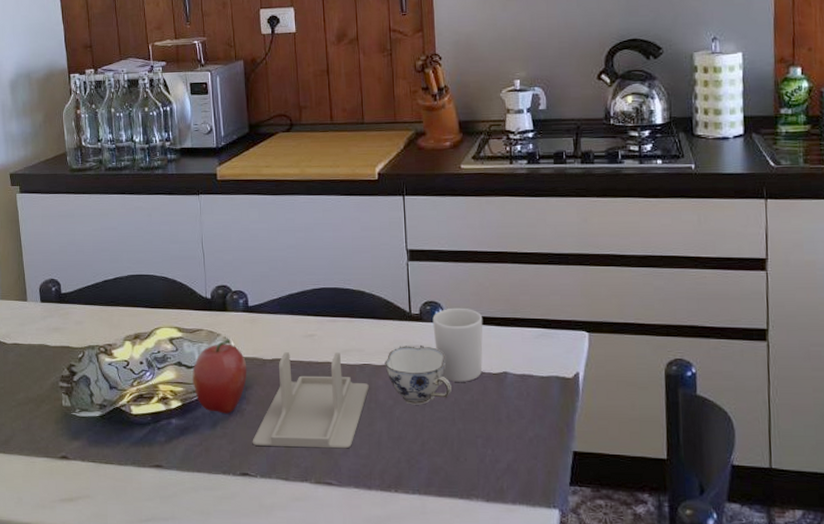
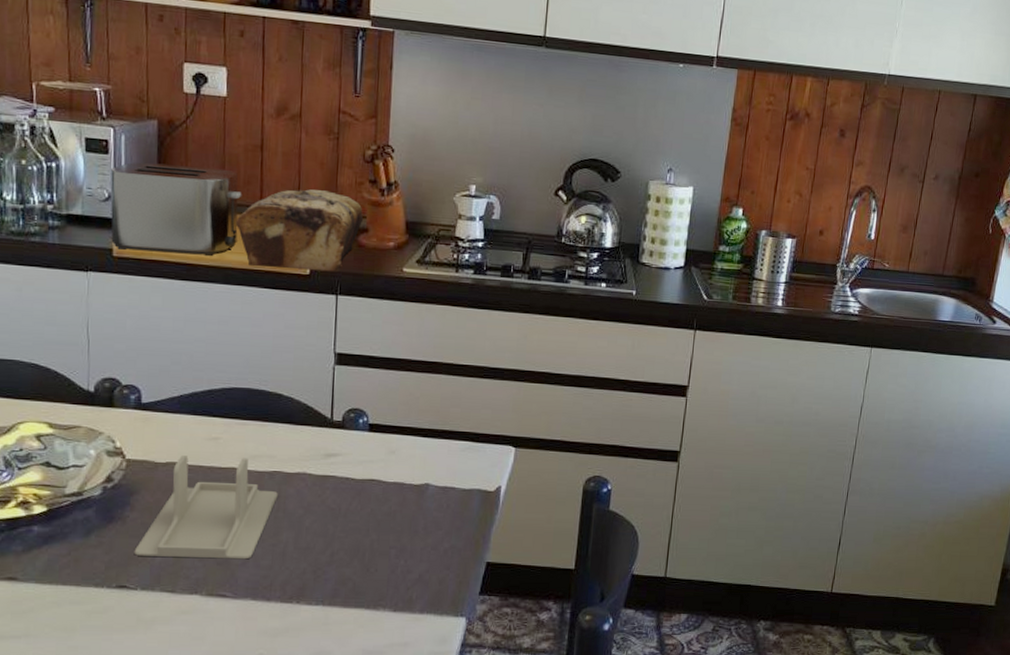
fruit: present [192,339,247,414] -> none [63,438,134,521]
toaster: none [210,94,315,174] -> present [110,162,242,257]
bread loaf: none [312,102,421,177] -> present [235,189,364,272]
teacup: present [385,344,453,405] -> none [298,453,370,515]
mug: present [432,307,483,382] -> none [355,416,410,493]

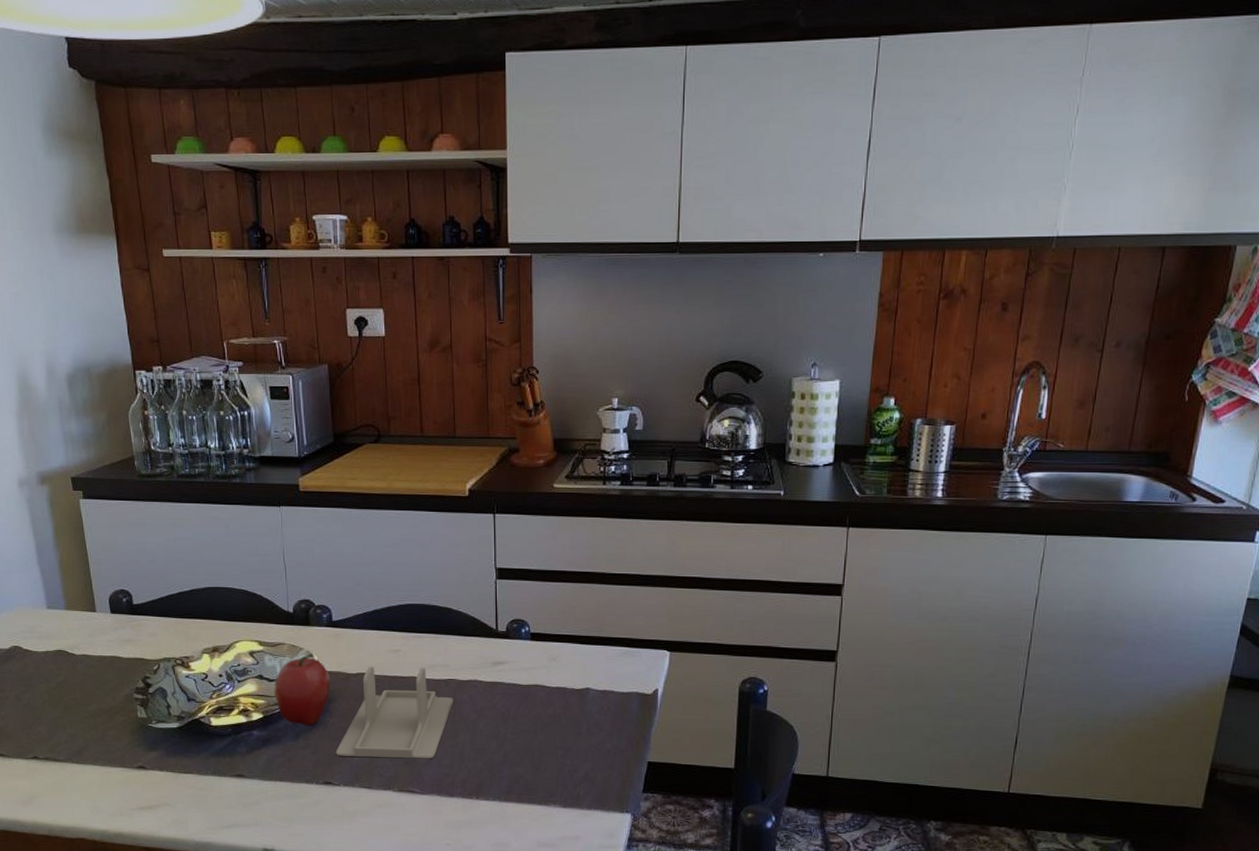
fruit: none [63,438,134,521] -> present [274,653,331,726]
toaster: present [110,162,242,257] -> none [291,404,405,486]
bread loaf: present [235,189,364,272] -> none [400,416,514,492]

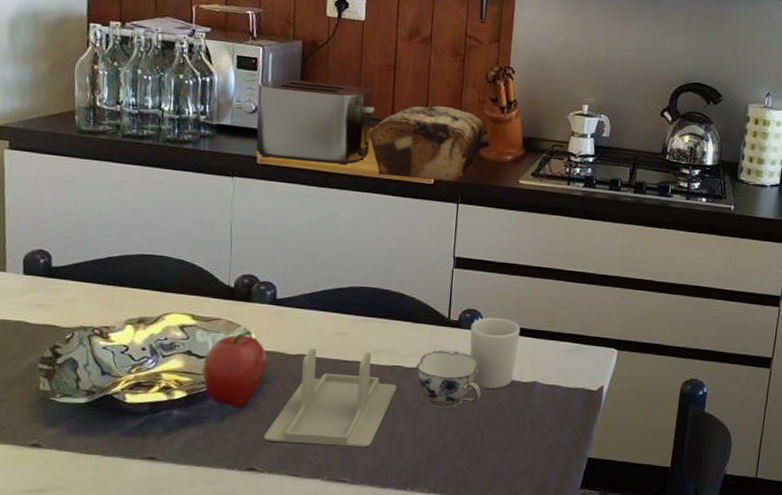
toaster: none [291,404,405,486] -> present [256,78,376,166]
bread loaf: none [400,416,514,492] -> present [368,106,485,183]
teacup: none [470,661,536,718] -> present [416,350,482,409]
mug: none [519,626,569,697] -> present [469,317,521,389]

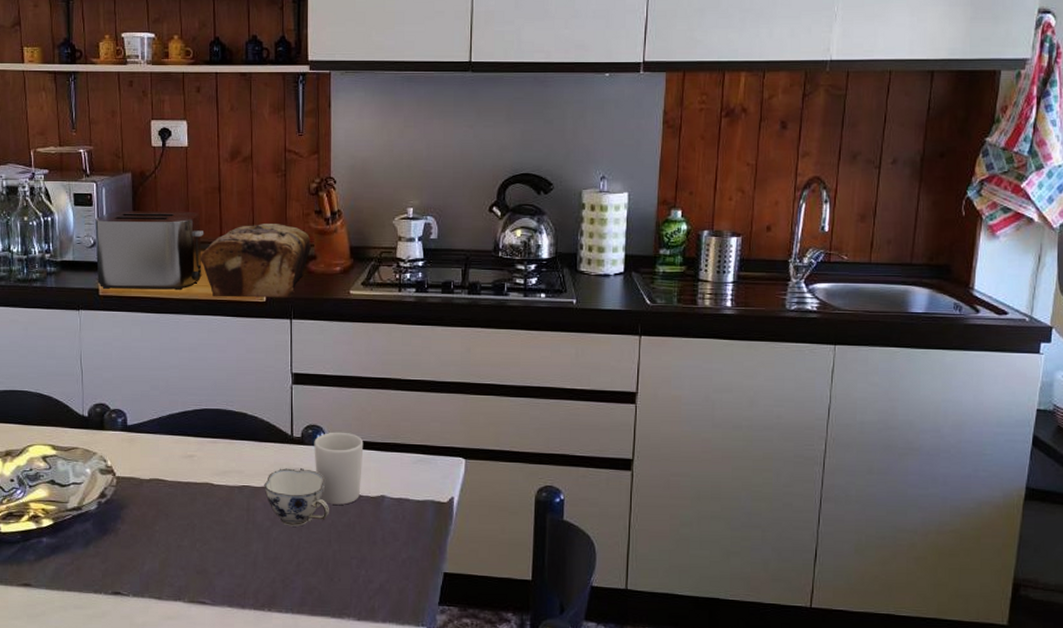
fruit: present [202,330,267,408] -> none [66,458,123,533]
napkin holder: present [263,348,397,448] -> none [125,472,247,569]

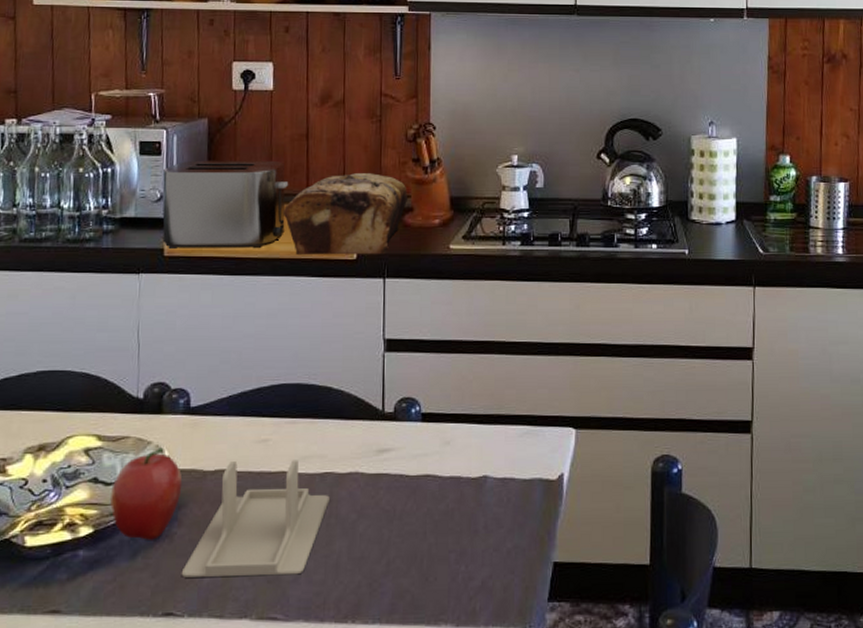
fruit: none [66,458,123,533] -> present [110,447,183,540]
napkin holder: none [125,472,247,569] -> present [181,460,330,578]
teacup: present [264,467,330,527] -> none [350,447,426,518]
mug: present [314,432,364,505] -> none [408,404,464,489]

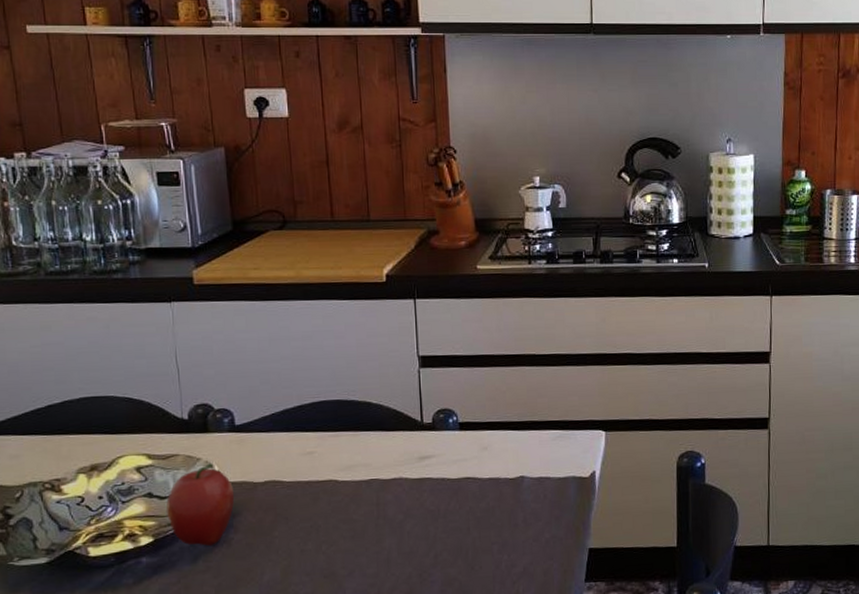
toaster: present [162,160,289,250] -> none [183,187,313,278]
napkin holder: present [181,460,330,578] -> none [241,469,377,577]
bread loaf: present [283,173,409,256] -> none [309,198,434,280]

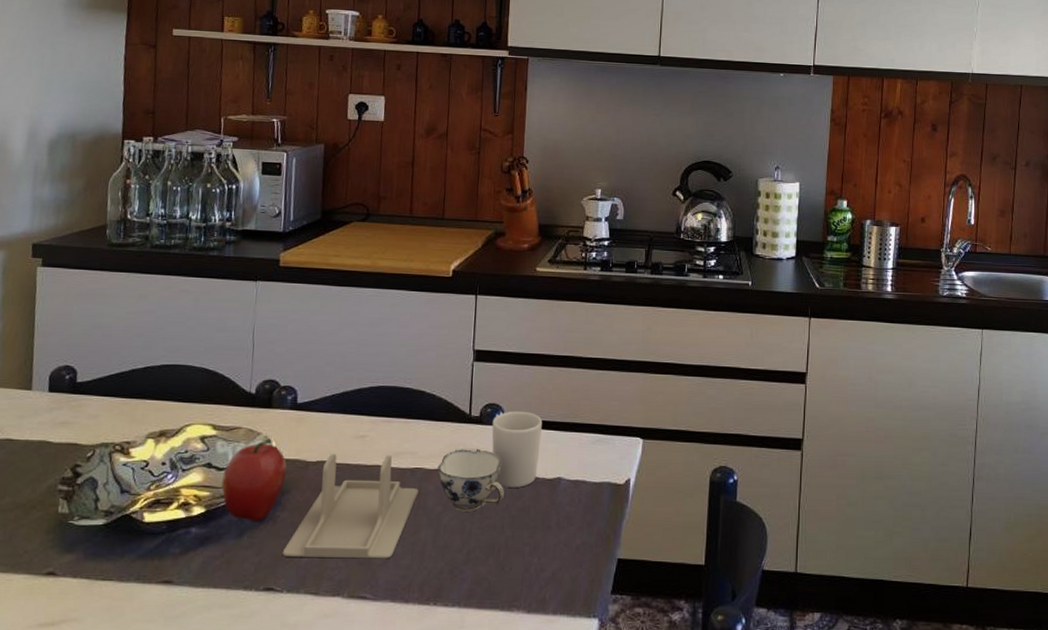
napkin holder: none [241,469,377,577] -> present [282,454,419,559]
teacup: none [394,454,467,518] -> present [438,448,505,512]
mug: none [446,413,500,490] -> present [491,411,543,488]

